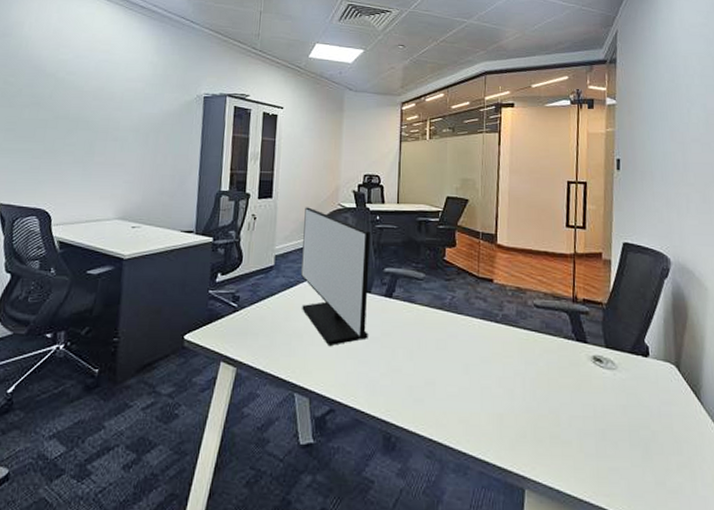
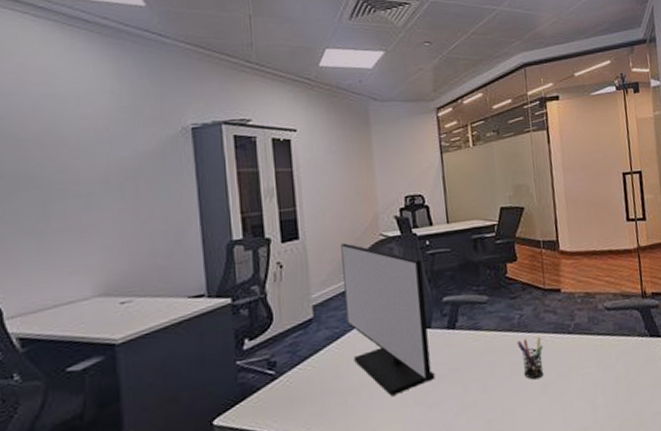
pen holder: none [446,319,470,359] -> present [516,336,544,380]

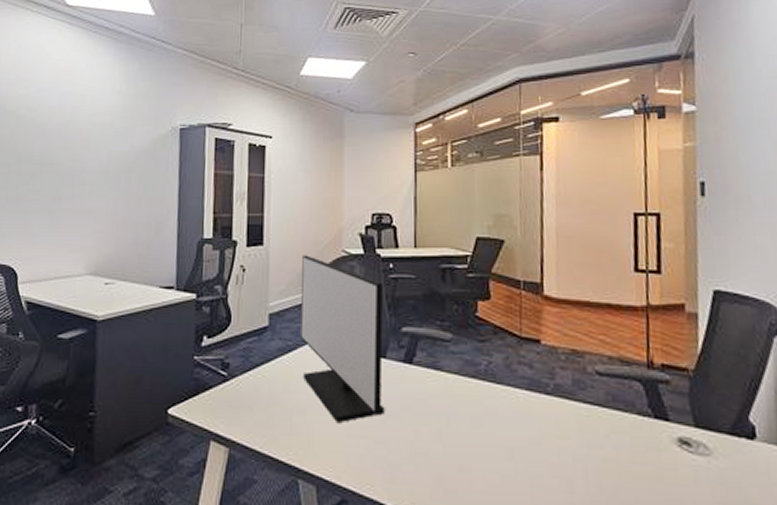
pen holder: present [516,336,544,380] -> none [481,390,513,440]

